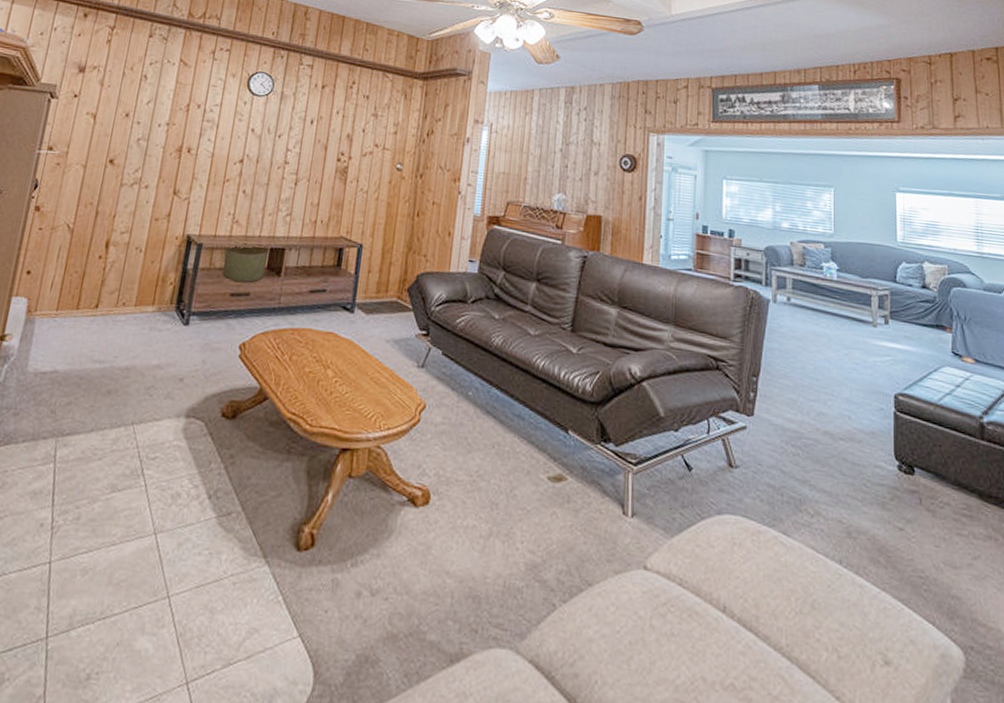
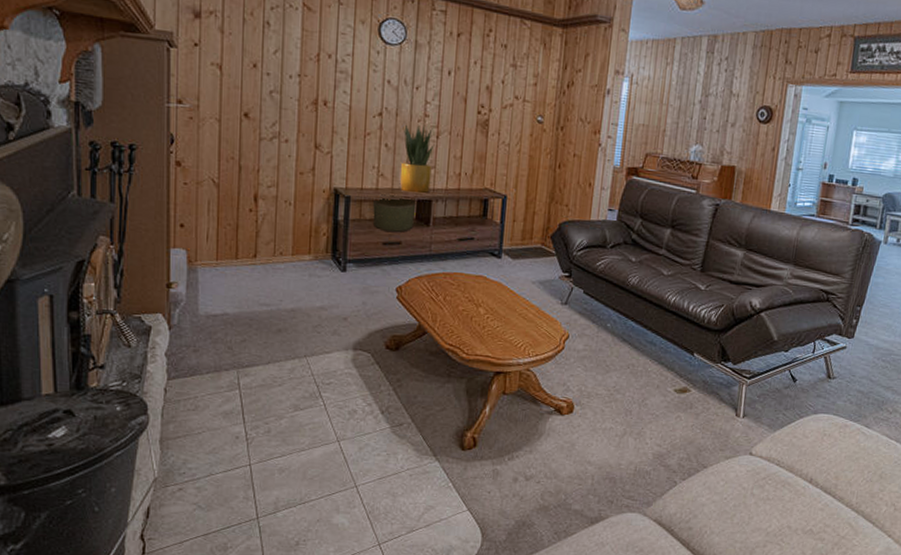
planter: none [254,170,293,241] -> present [400,124,435,194]

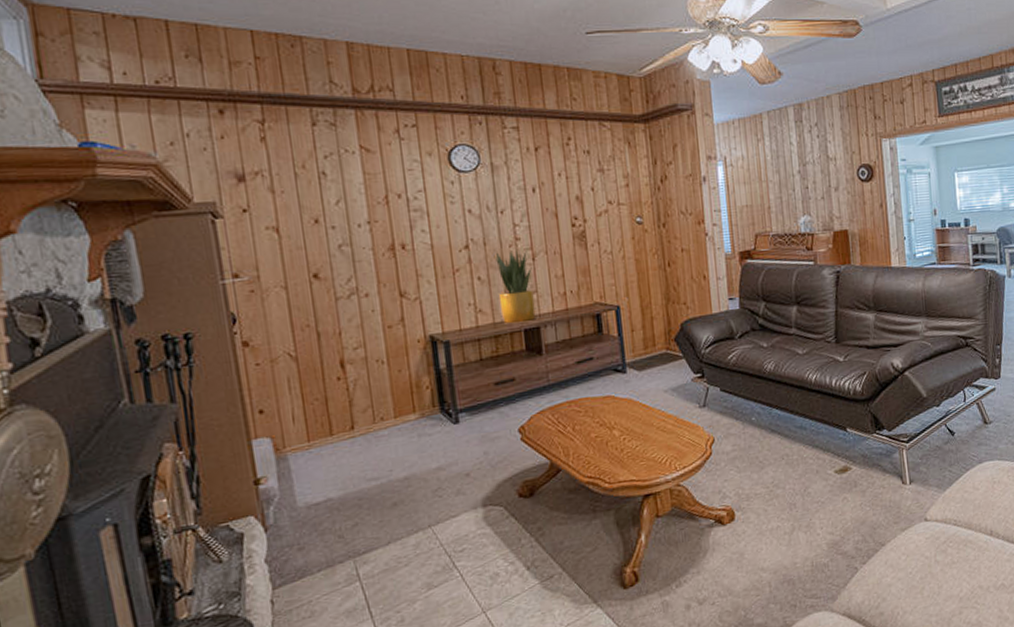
basket: present [372,194,417,233] -> none [474,328,525,371]

